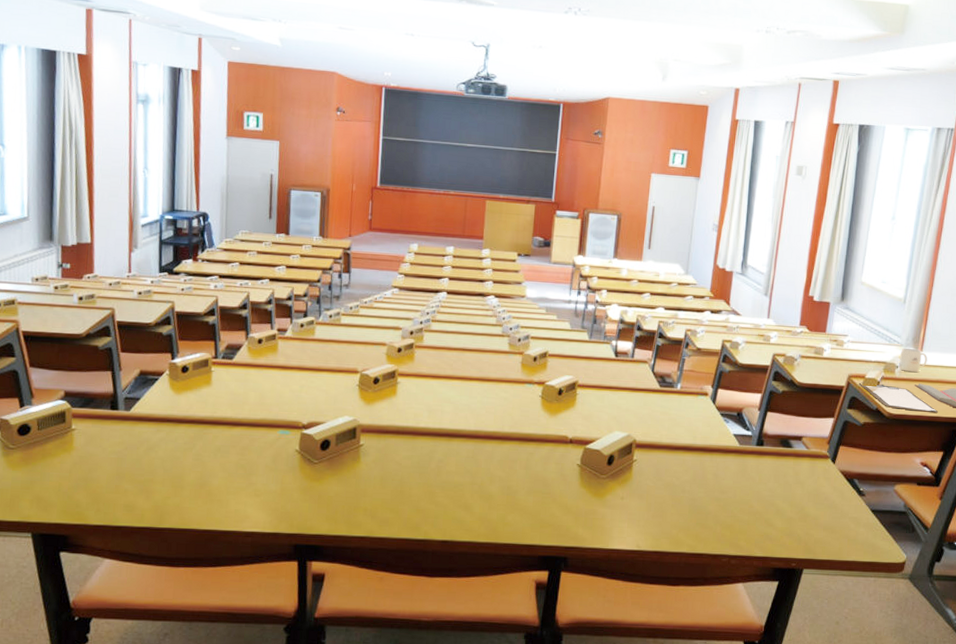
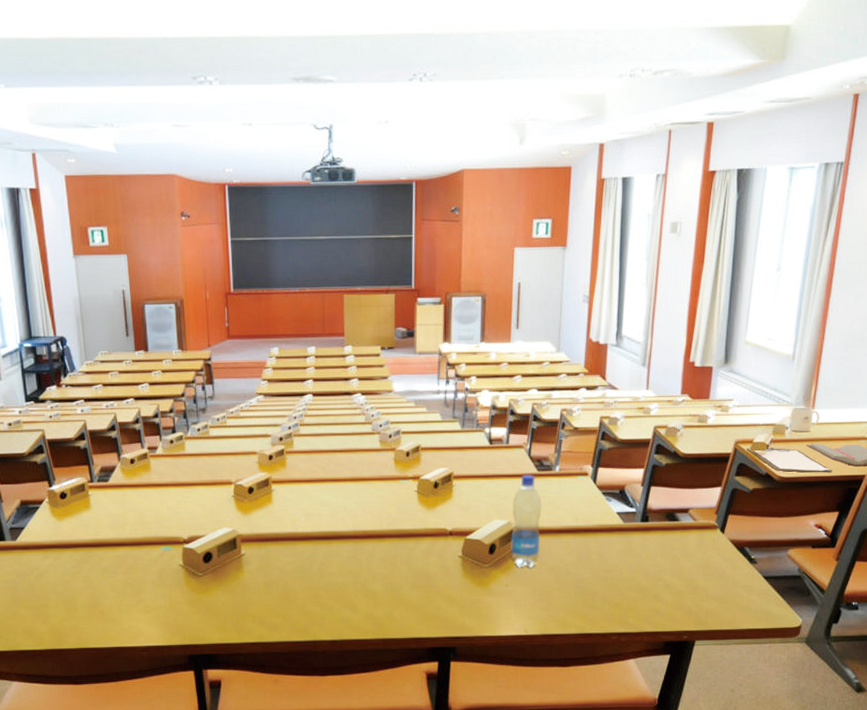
bottle: none [628,390,662,482] -> present [511,475,541,568]

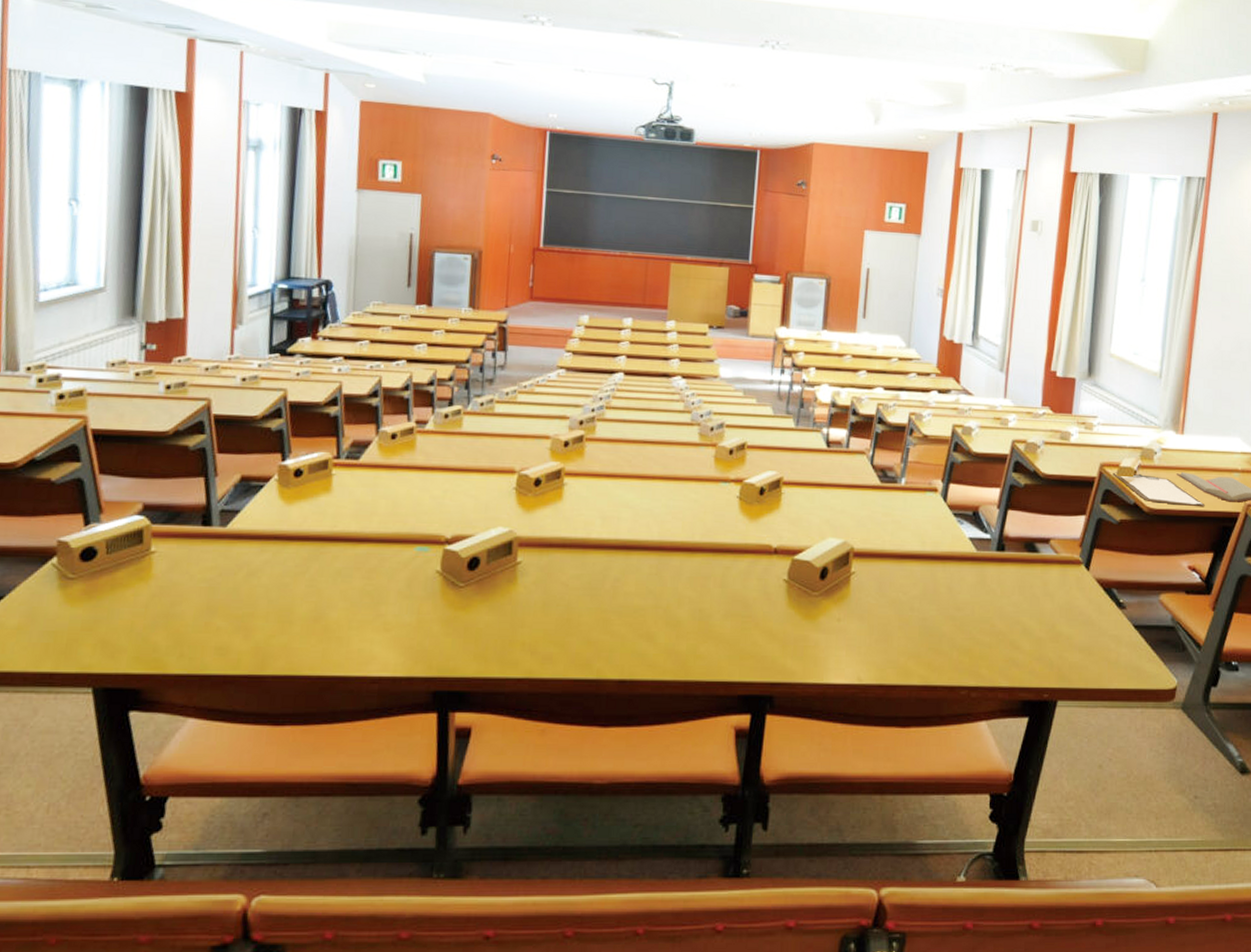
bottle: present [511,475,541,568] -> none [845,486,884,599]
mug: present [789,407,820,432] -> none [1158,430,1190,460]

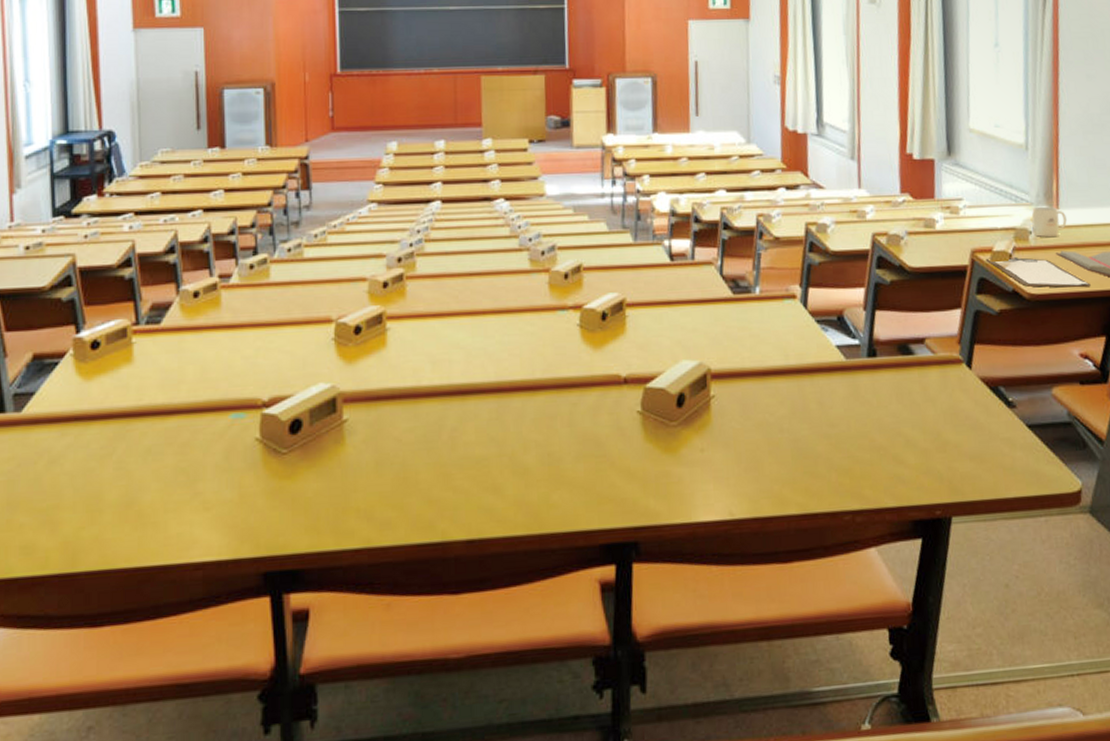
mug: none [1158,430,1190,460] -> present [1031,206,1067,238]

